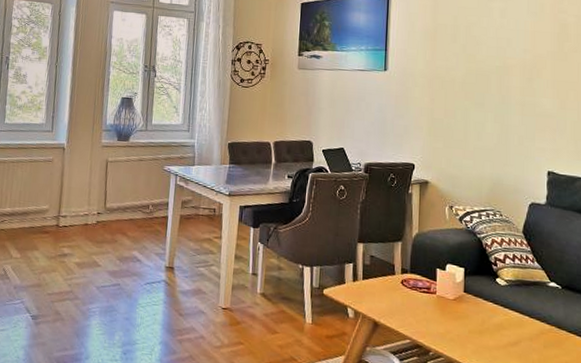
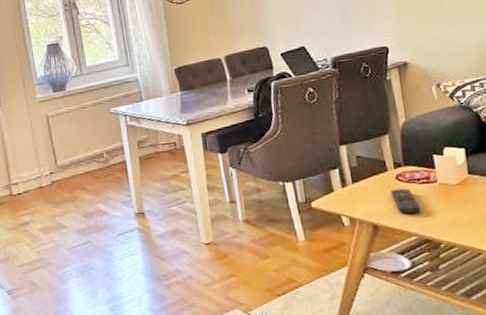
remote control: none [394,292,417,319] -> present [391,188,421,214]

